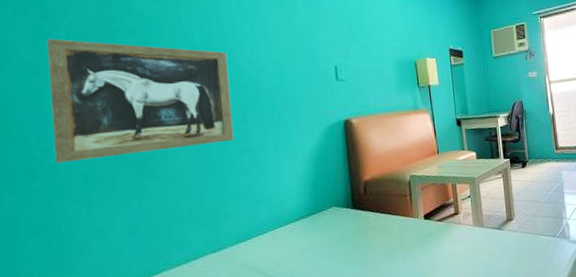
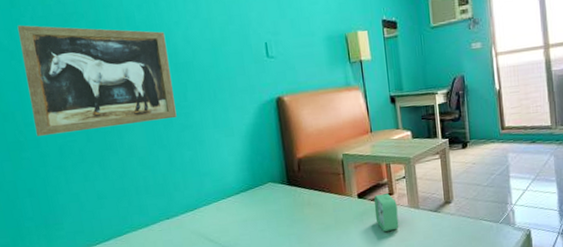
alarm clock: none [440,213,465,252] -> present [374,193,399,232]

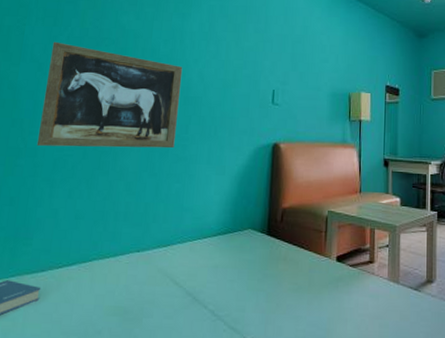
alarm clock: present [374,193,399,232] -> none [351,260,376,304]

